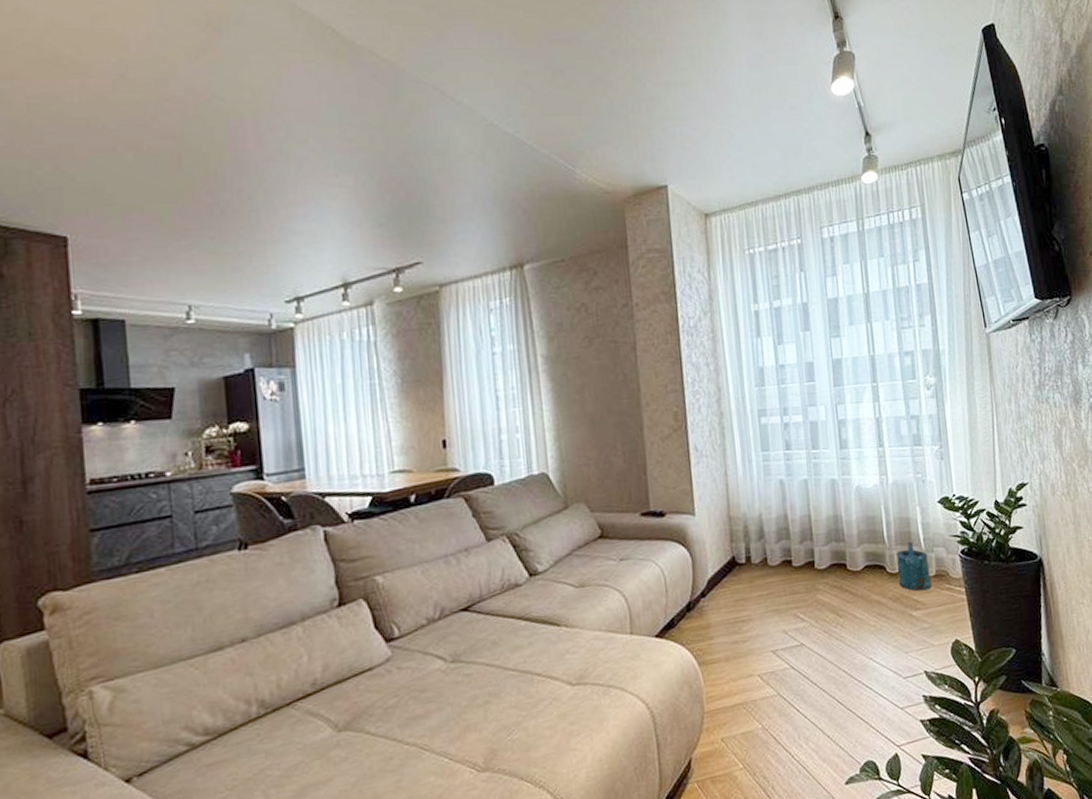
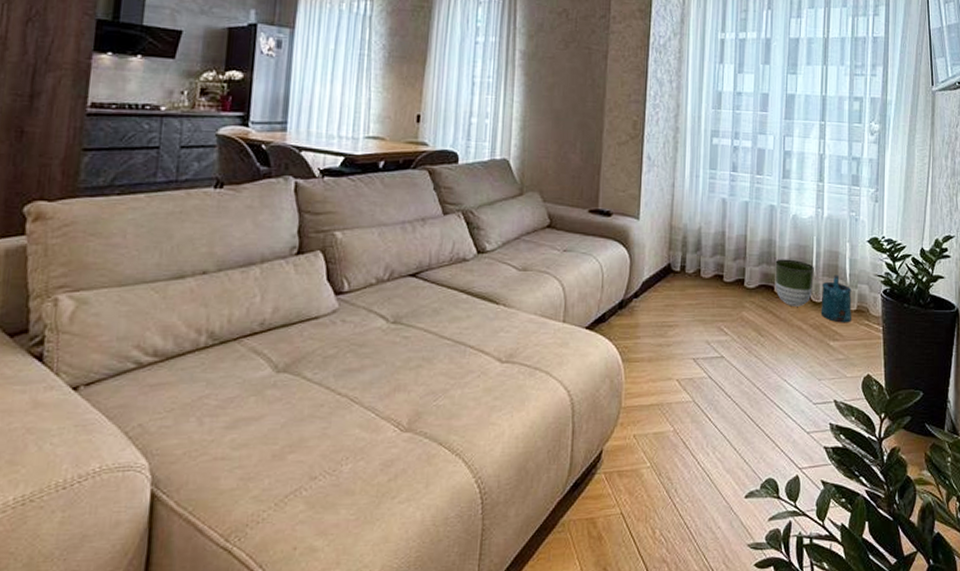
planter: none [844,532,887,582] -> present [775,259,814,307]

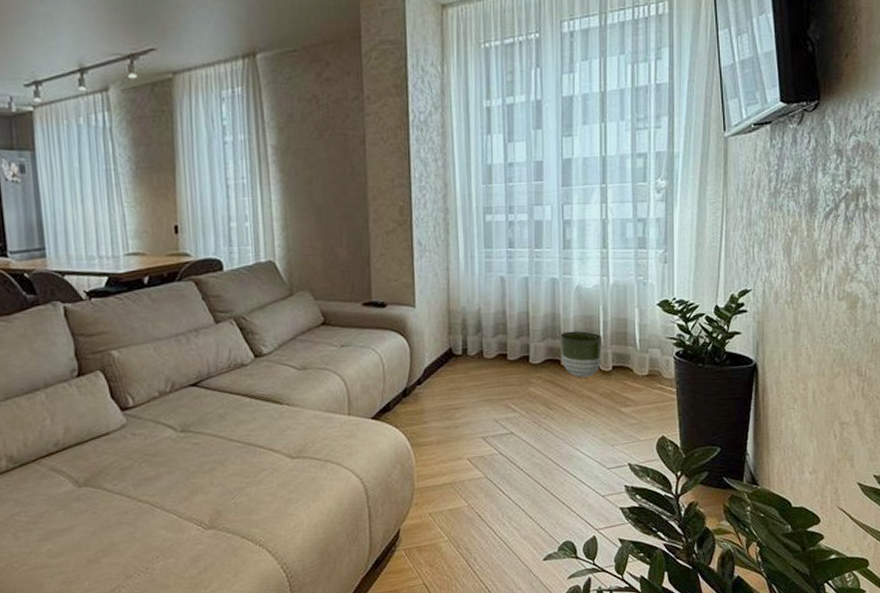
watering can: present [820,274,852,323] -> none [610,341,643,389]

